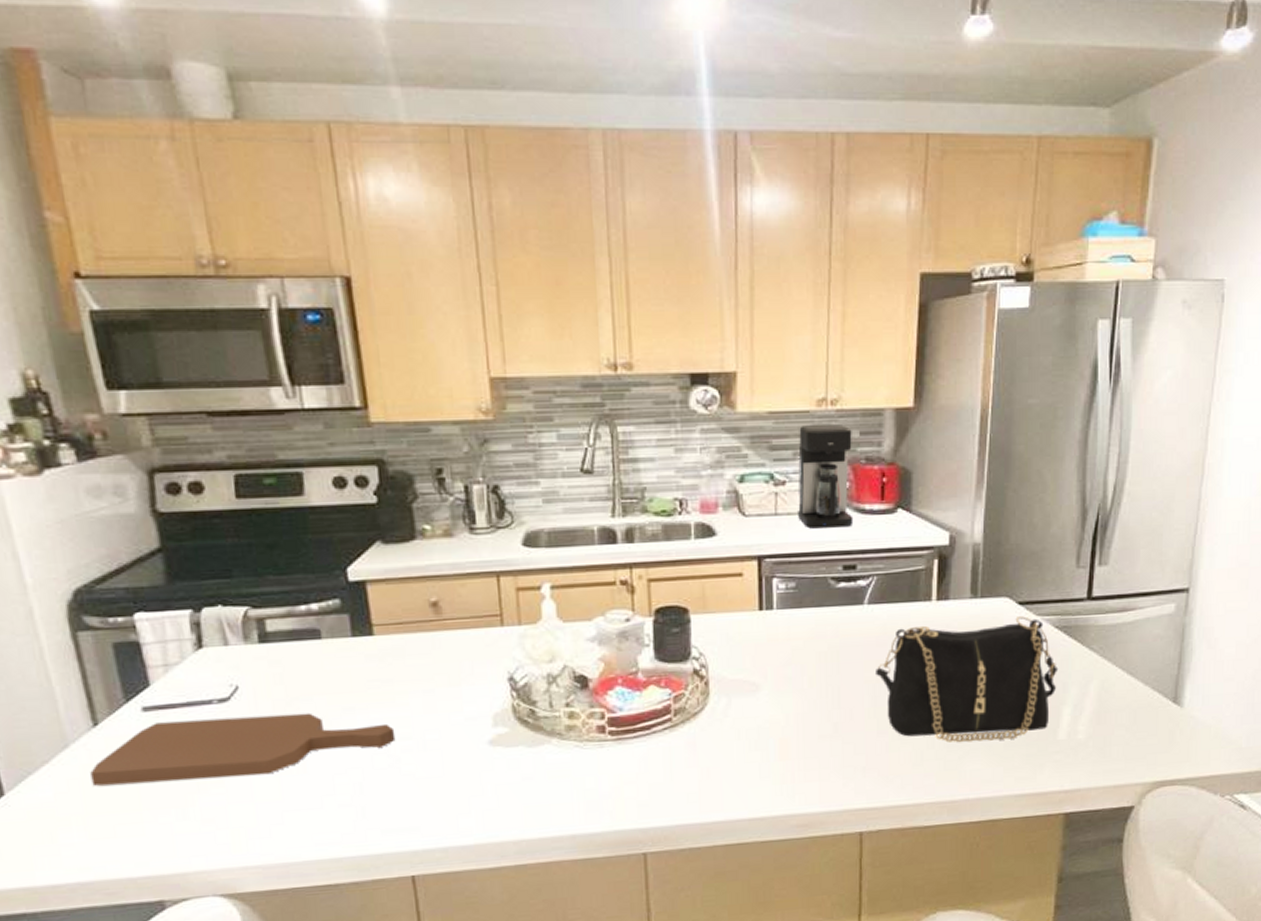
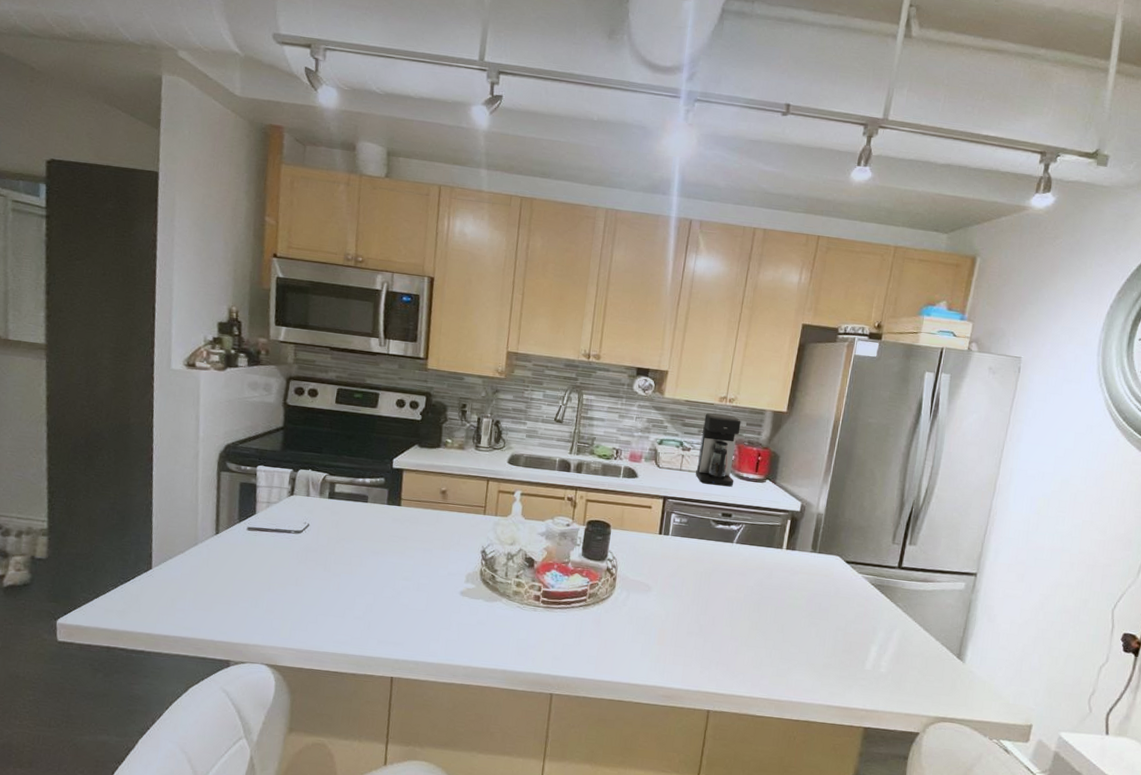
cutting board: present [90,713,396,786] -> none [205,539,401,587]
handbag: present [876,616,1059,743] -> none [735,565,871,662]

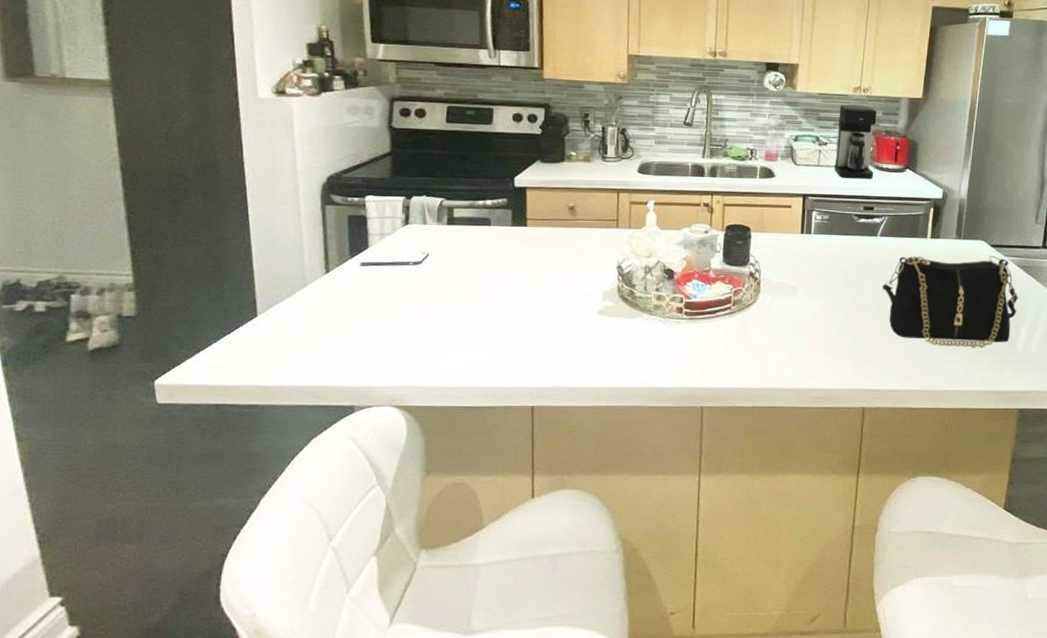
handbag: none [735,565,871,662] -> present [883,256,1019,347]

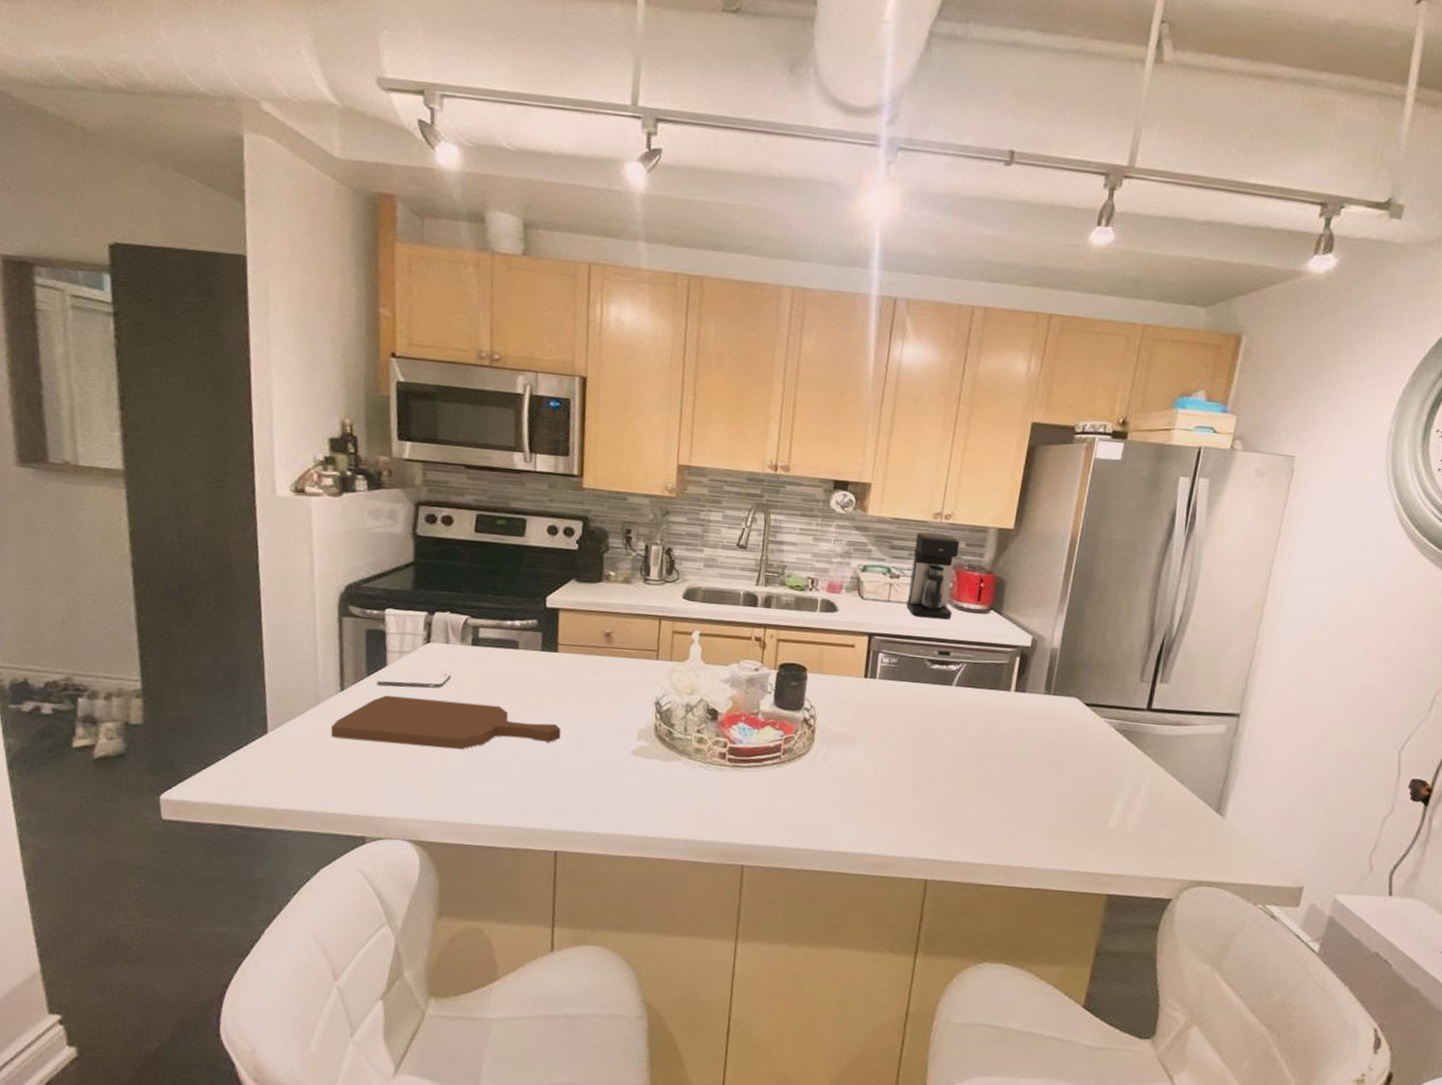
cutting board: none [318,275,533,320] -> present [331,695,561,750]
handbag: present [883,256,1019,347] -> none [955,710,1115,821]

